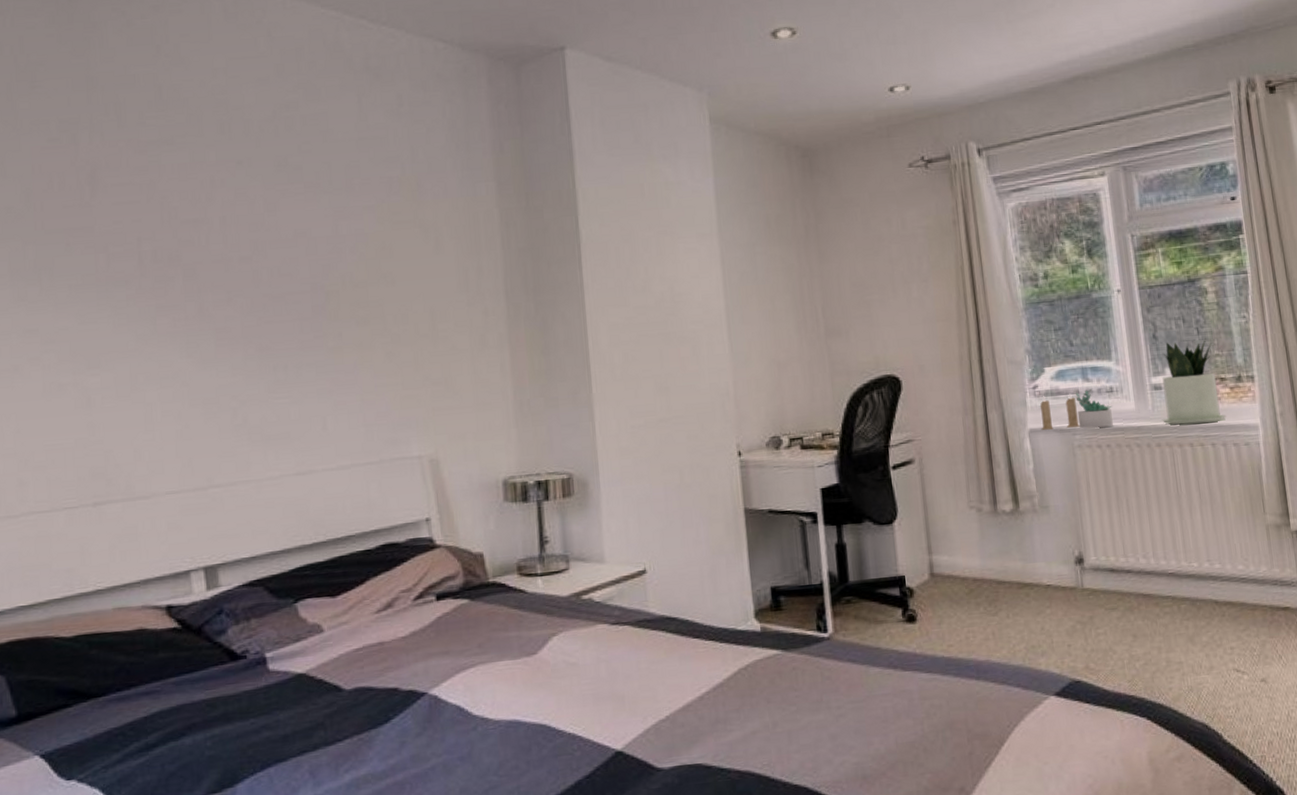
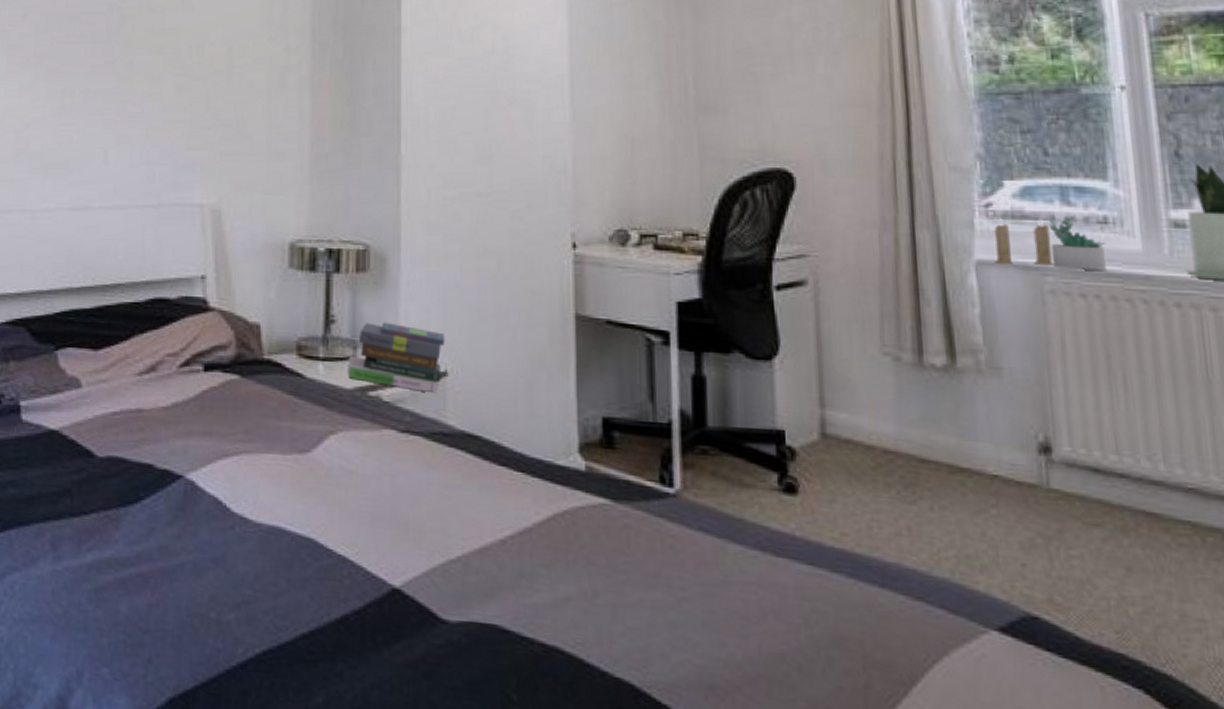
books: none [562,536,643,590] -> present [348,322,445,394]

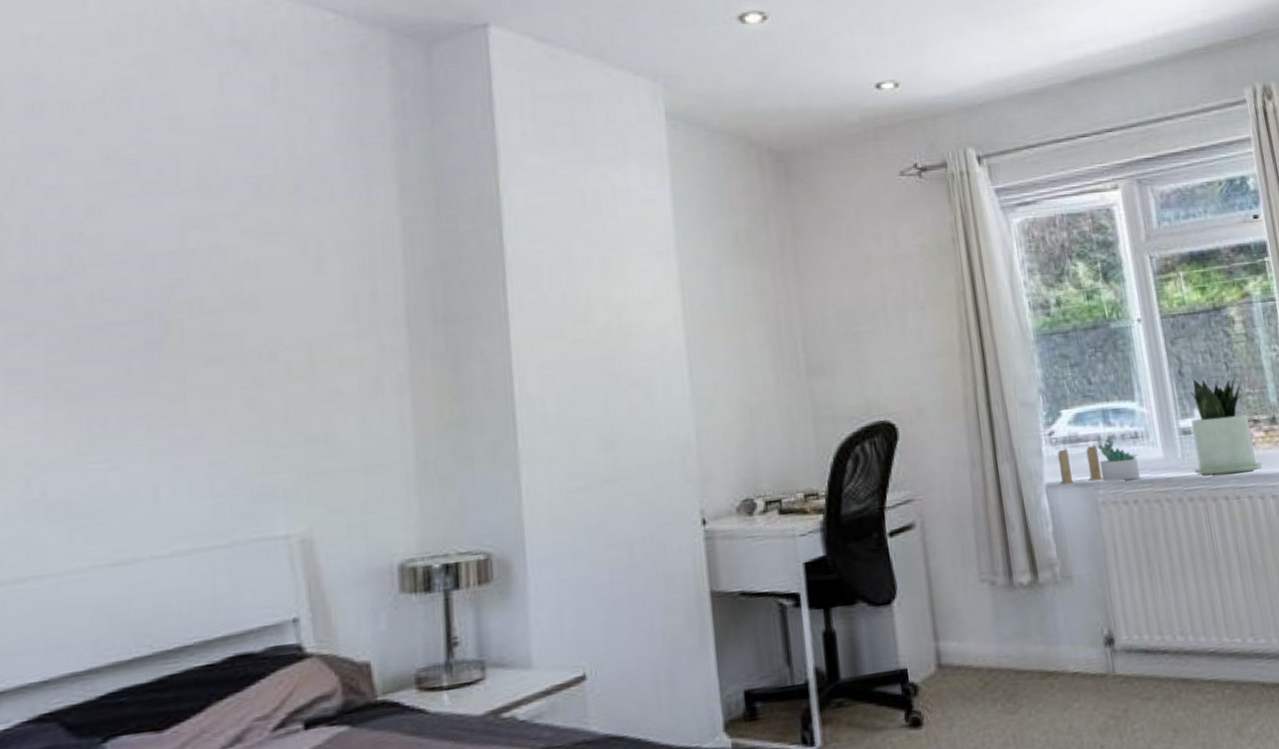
books: present [348,322,445,394] -> none [476,633,581,704]

